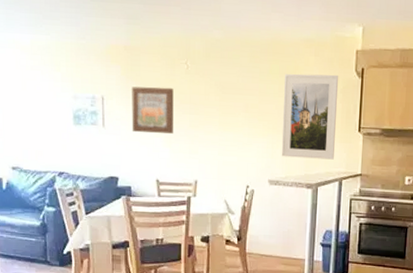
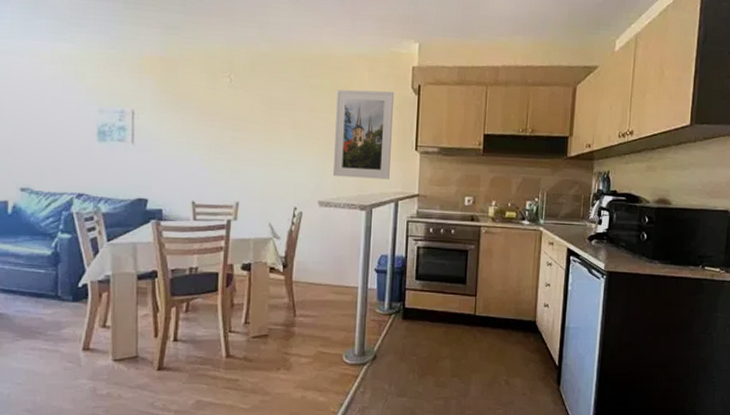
wall art: present [132,86,174,134] -> none [165,100,215,151]

